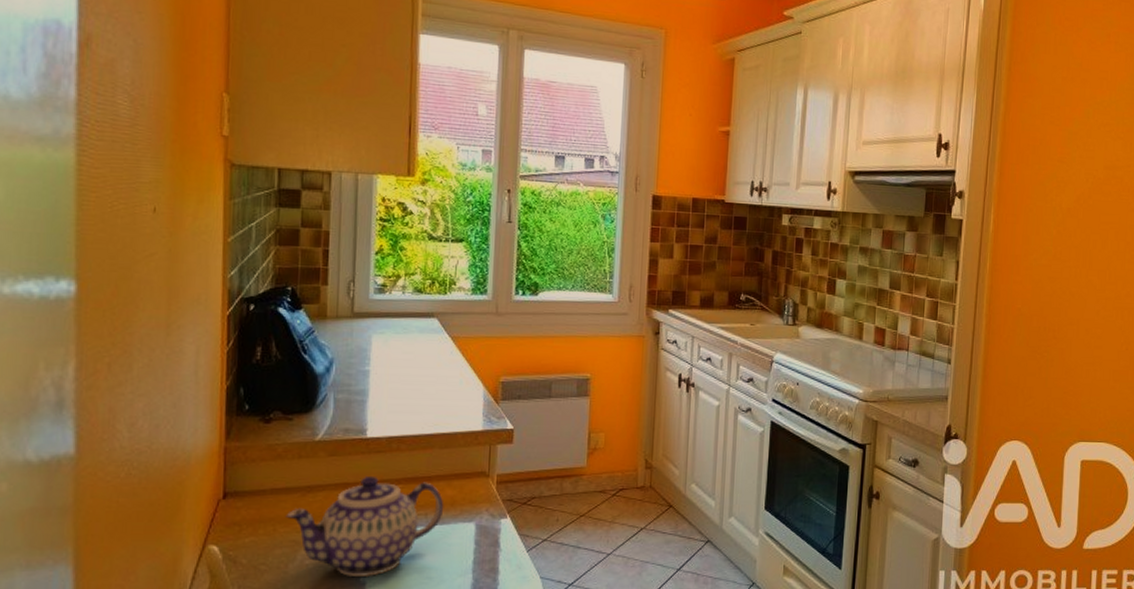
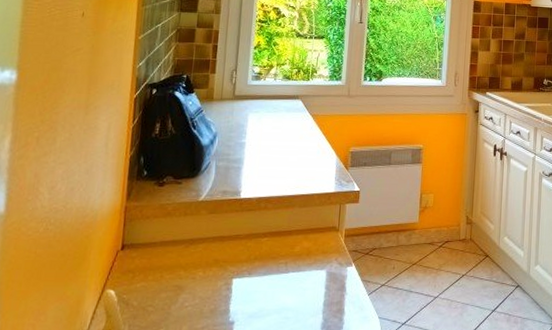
teapot: present [286,475,444,578] -> none [171,230,301,318]

